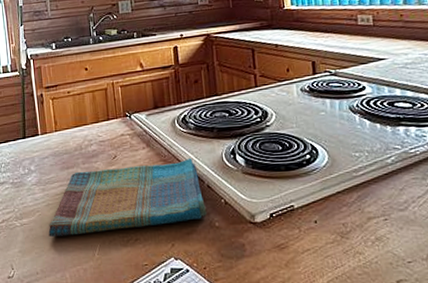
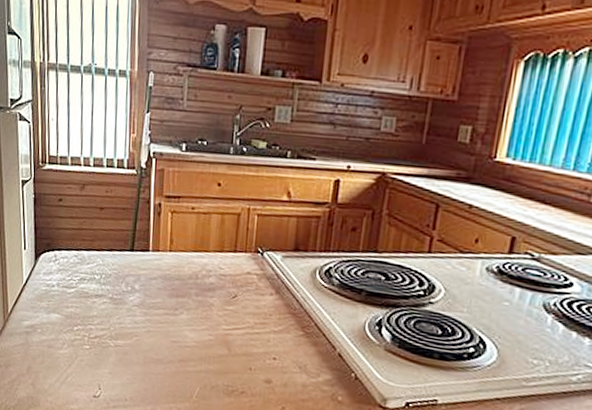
dish towel: present [48,157,207,237] -> none [144,303,331,388]

